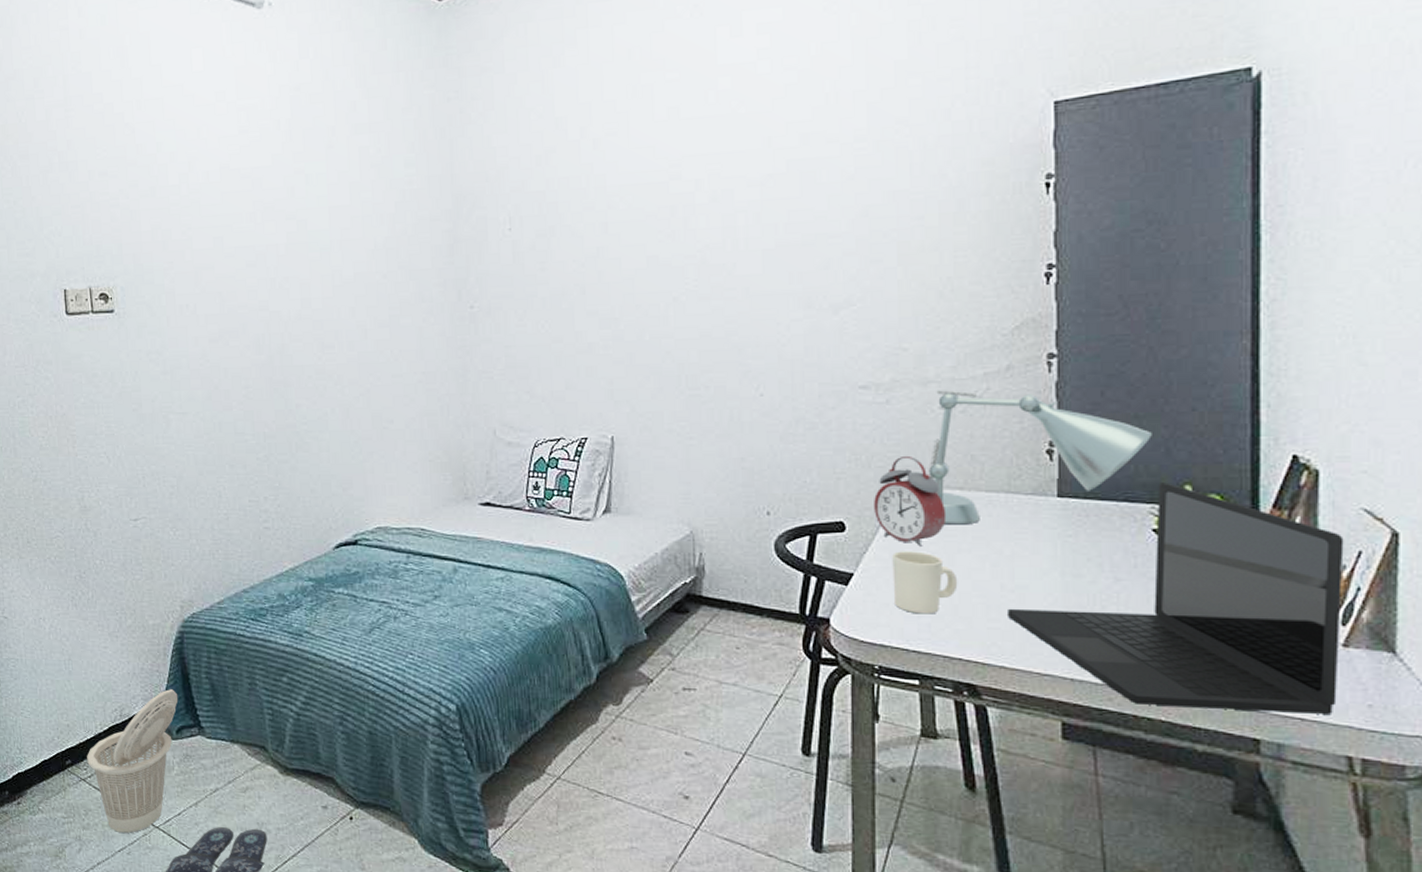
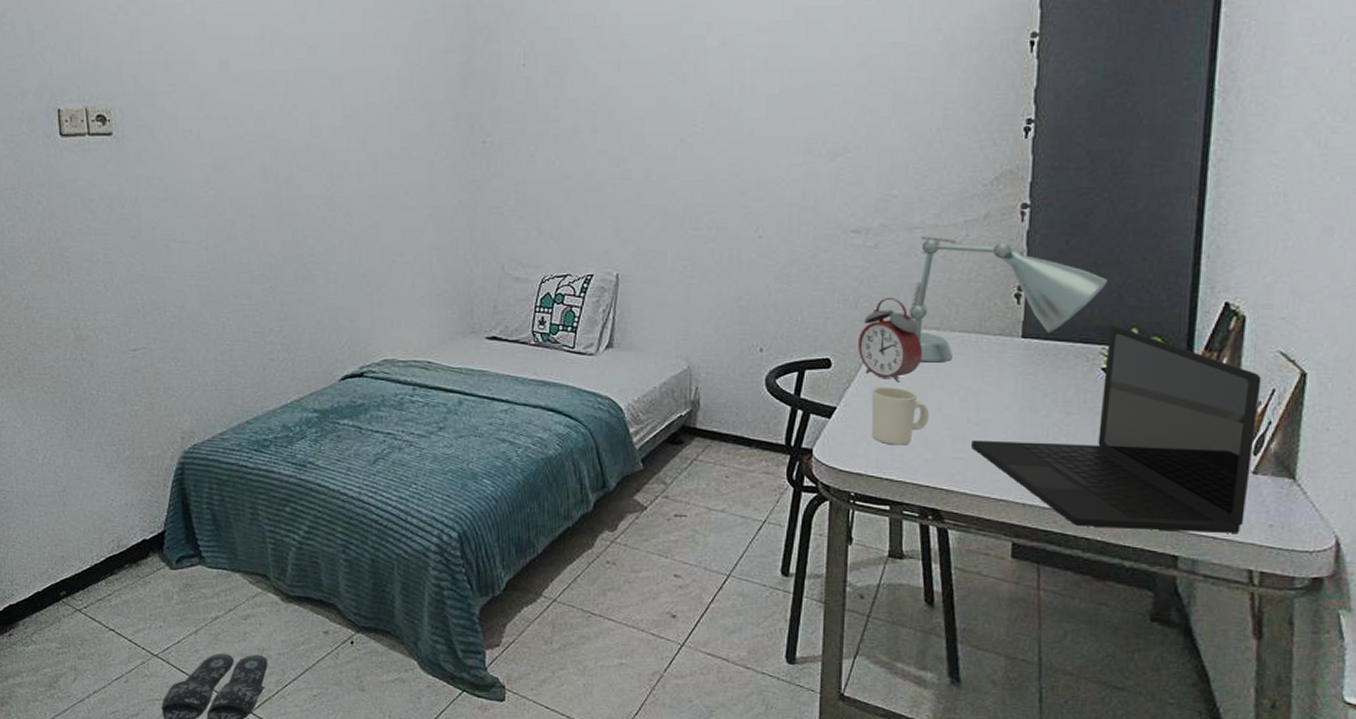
laundry basket: present [87,689,179,833] -> none [82,520,179,662]

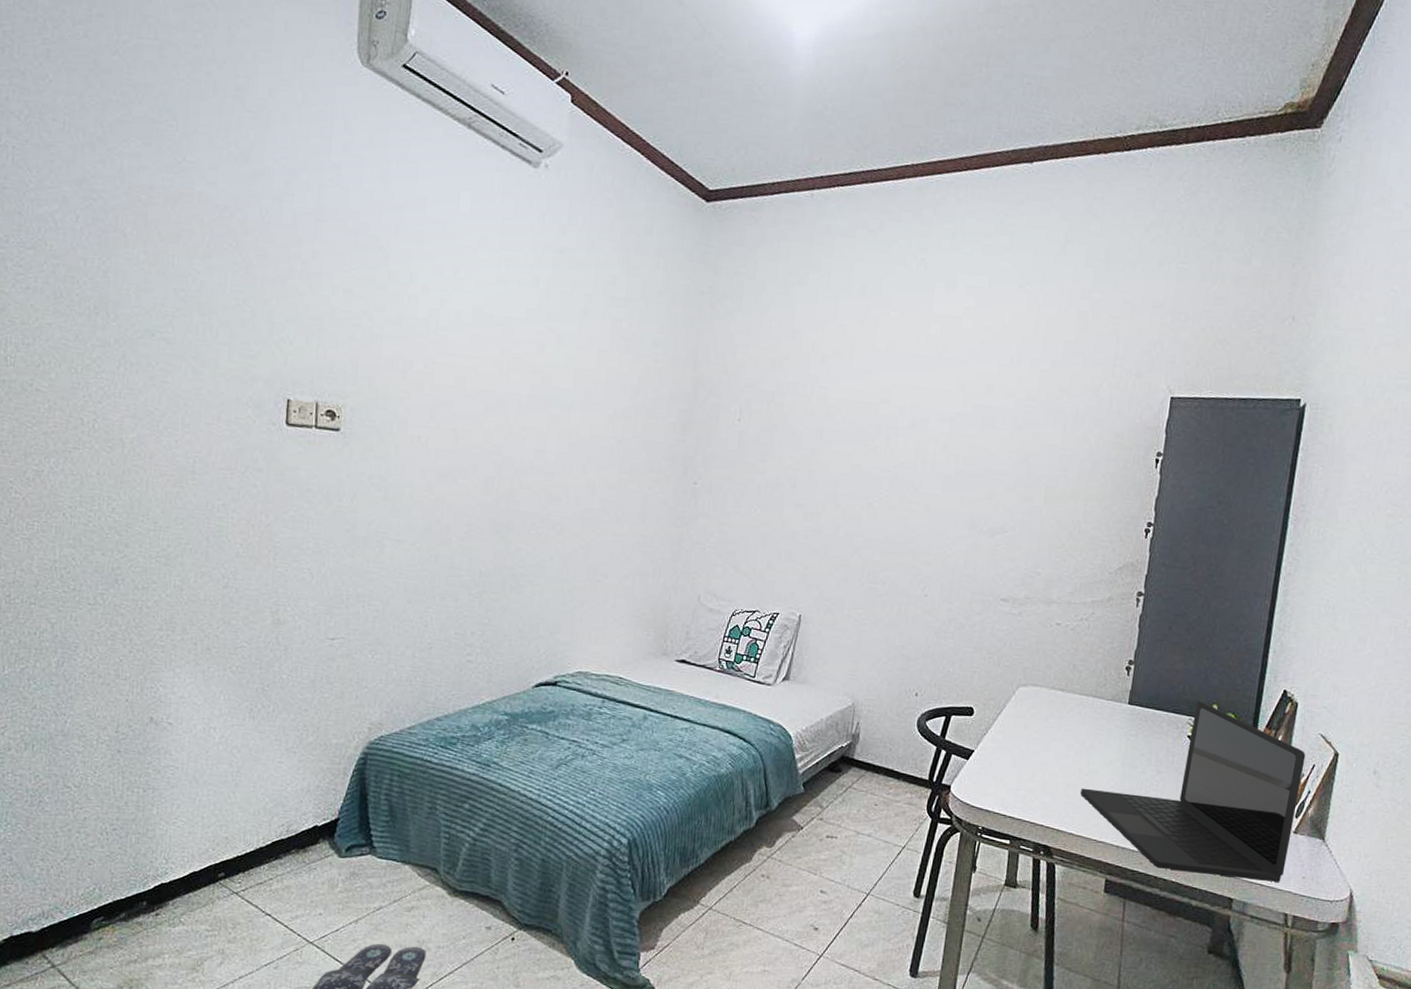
alarm clock: present [858,297,923,382] -> none [997,659,1050,733]
mug: present [871,387,930,445] -> none [1001,735,1050,788]
desk lamp: present [909,236,1107,363] -> none [1041,610,1198,719]

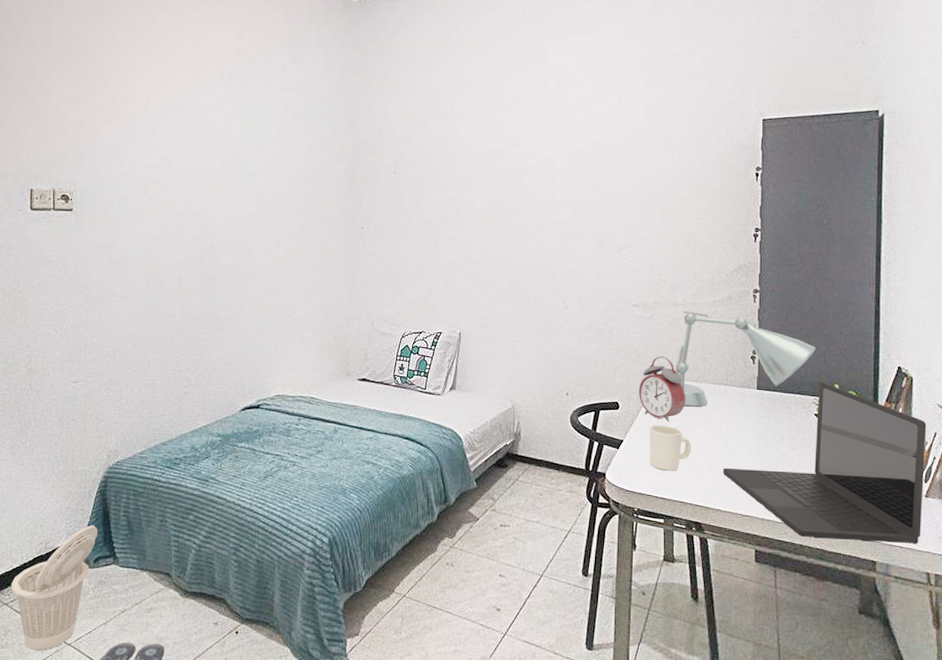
laundry basket: none [243,808,353,948] -> present [11,525,98,650]
alarm clock: none [997,659,1050,733] -> present [639,356,686,422]
mug: none [1001,735,1050,788] -> present [649,425,692,471]
desk lamp: none [1041,610,1198,719] -> present [676,311,816,407]

